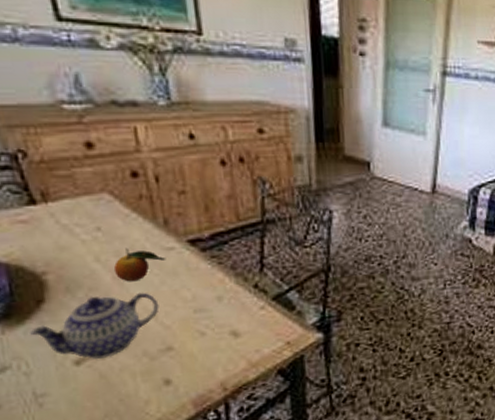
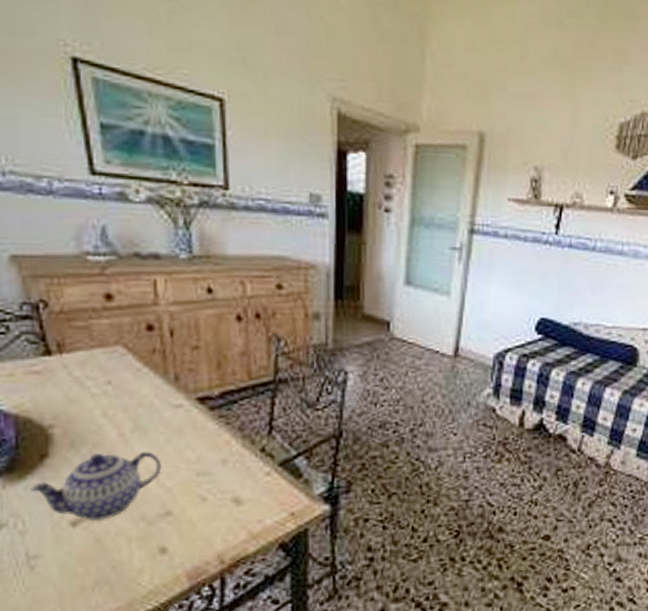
fruit: present [113,248,166,282] -> none [120,403,174,440]

